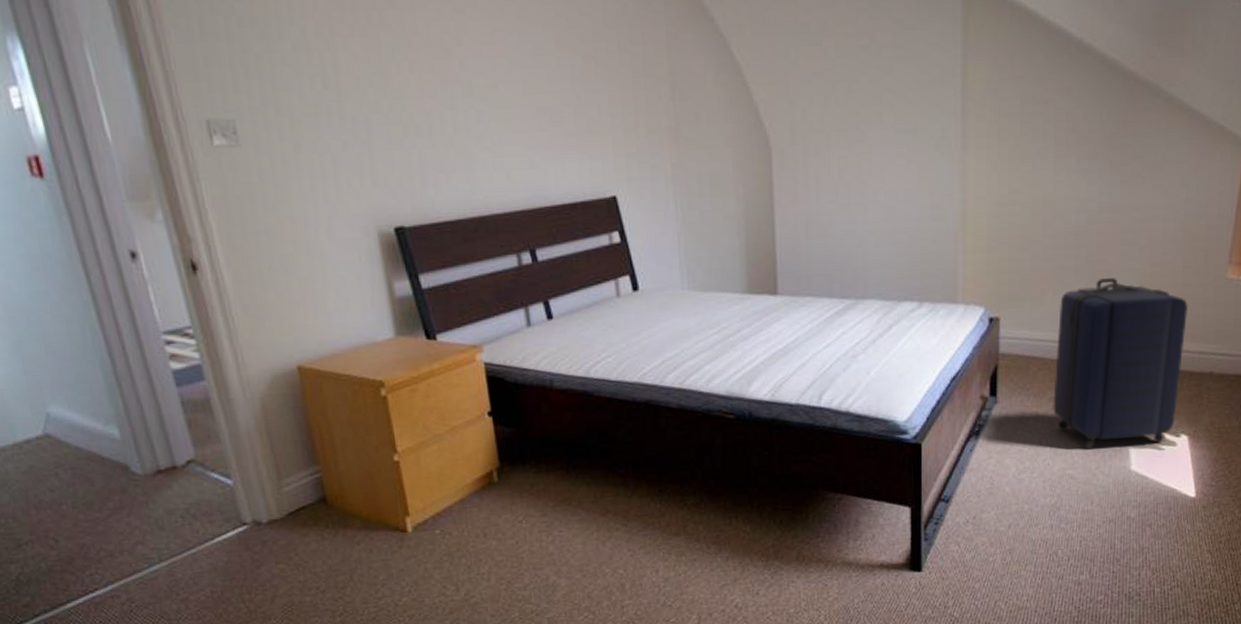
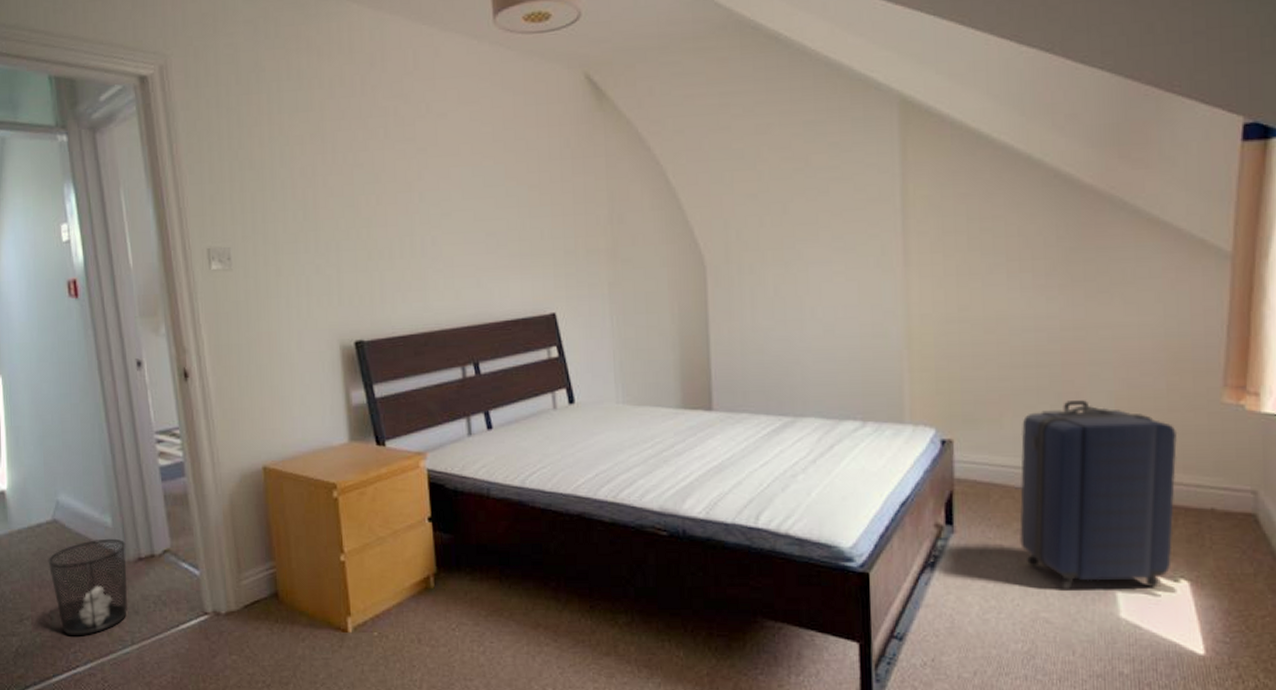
waste bin: none [43,451,151,559] -> present [48,538,128,636]

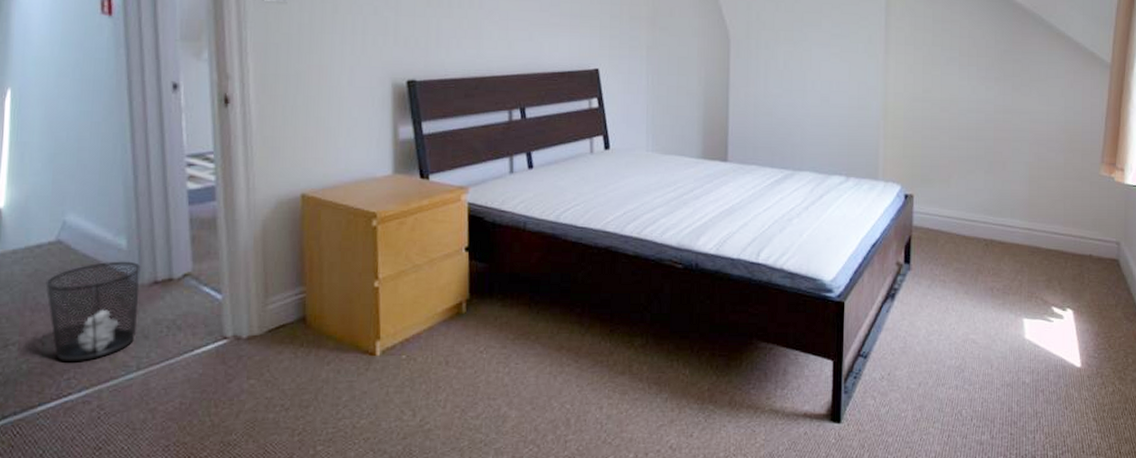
suitcase: present [1019,400,1178,590] -> none [958,168,1070,317]

